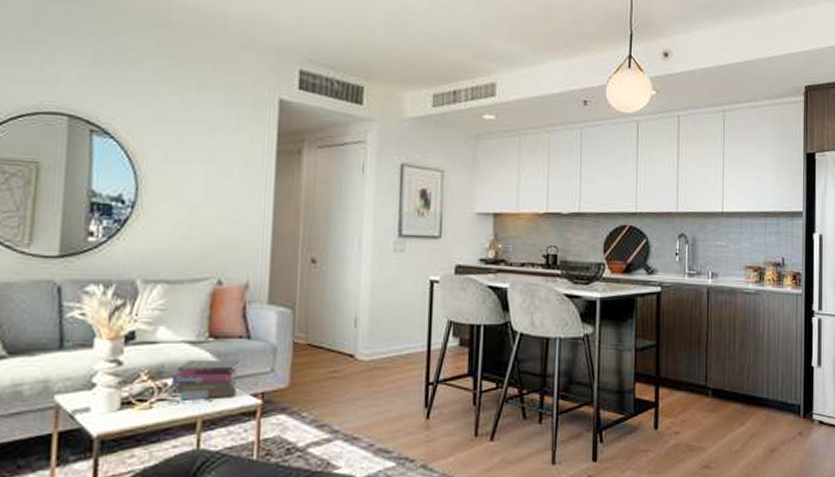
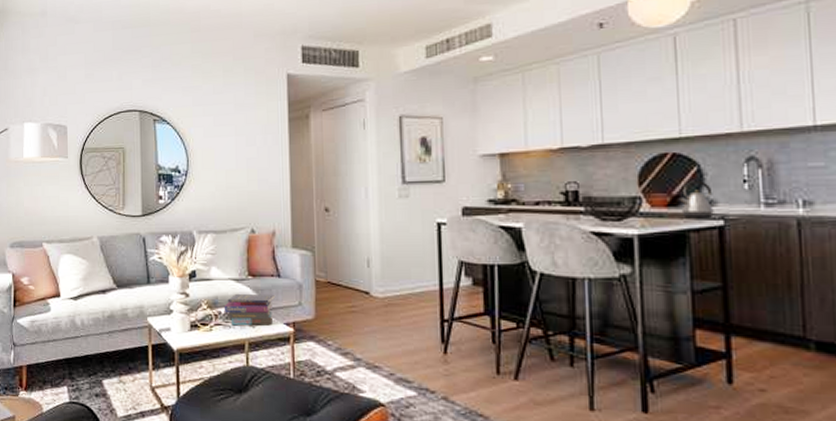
kettle: none [631,250,656,285] -> present [678,180,716,219]

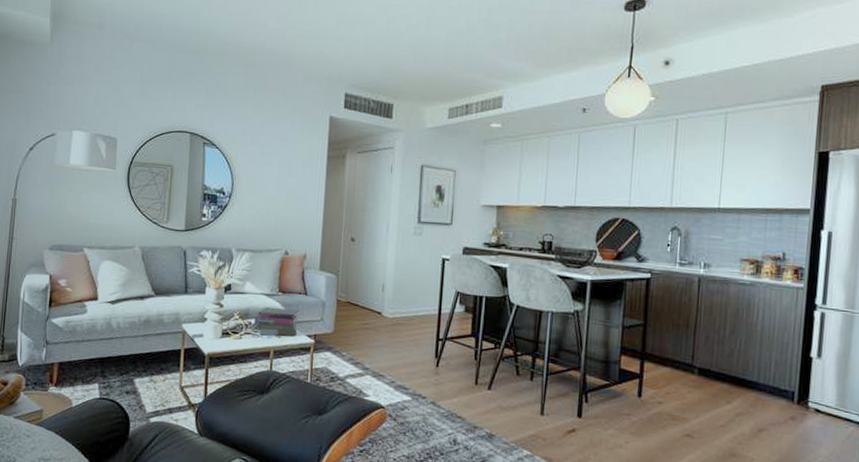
kettle: present [678,180,716,219] -> none [622,241,646,272]

